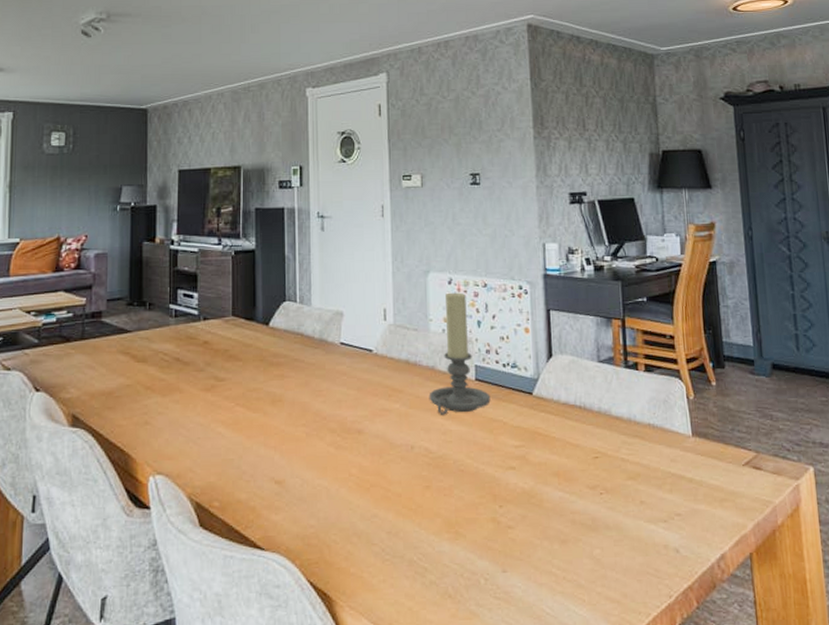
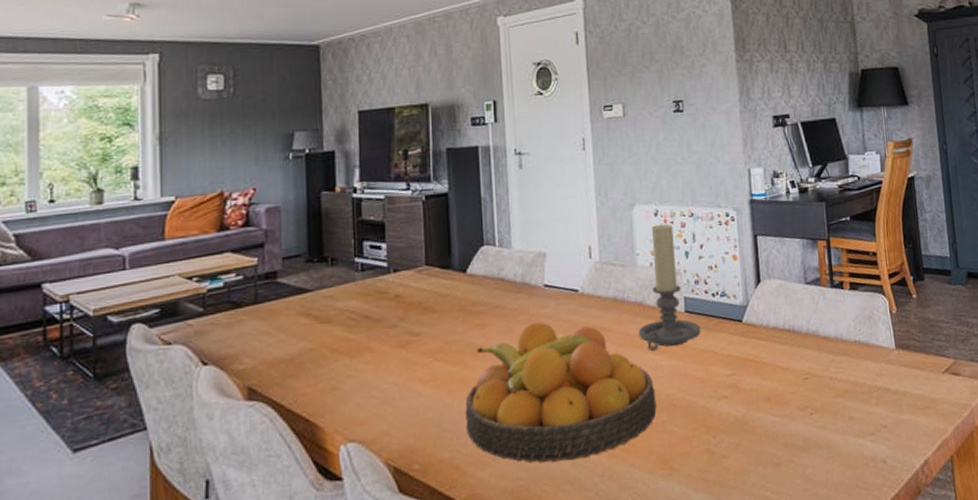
fruit bowl: none [262,378,444,514] -> present [465,322,657,463]

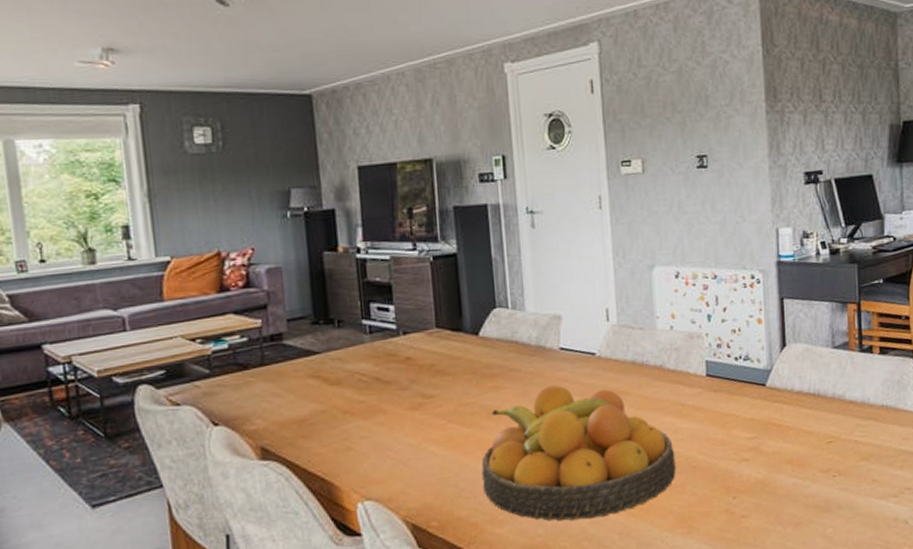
candle holder: present [638,223,701,351] -> none [657,285,723,414]

